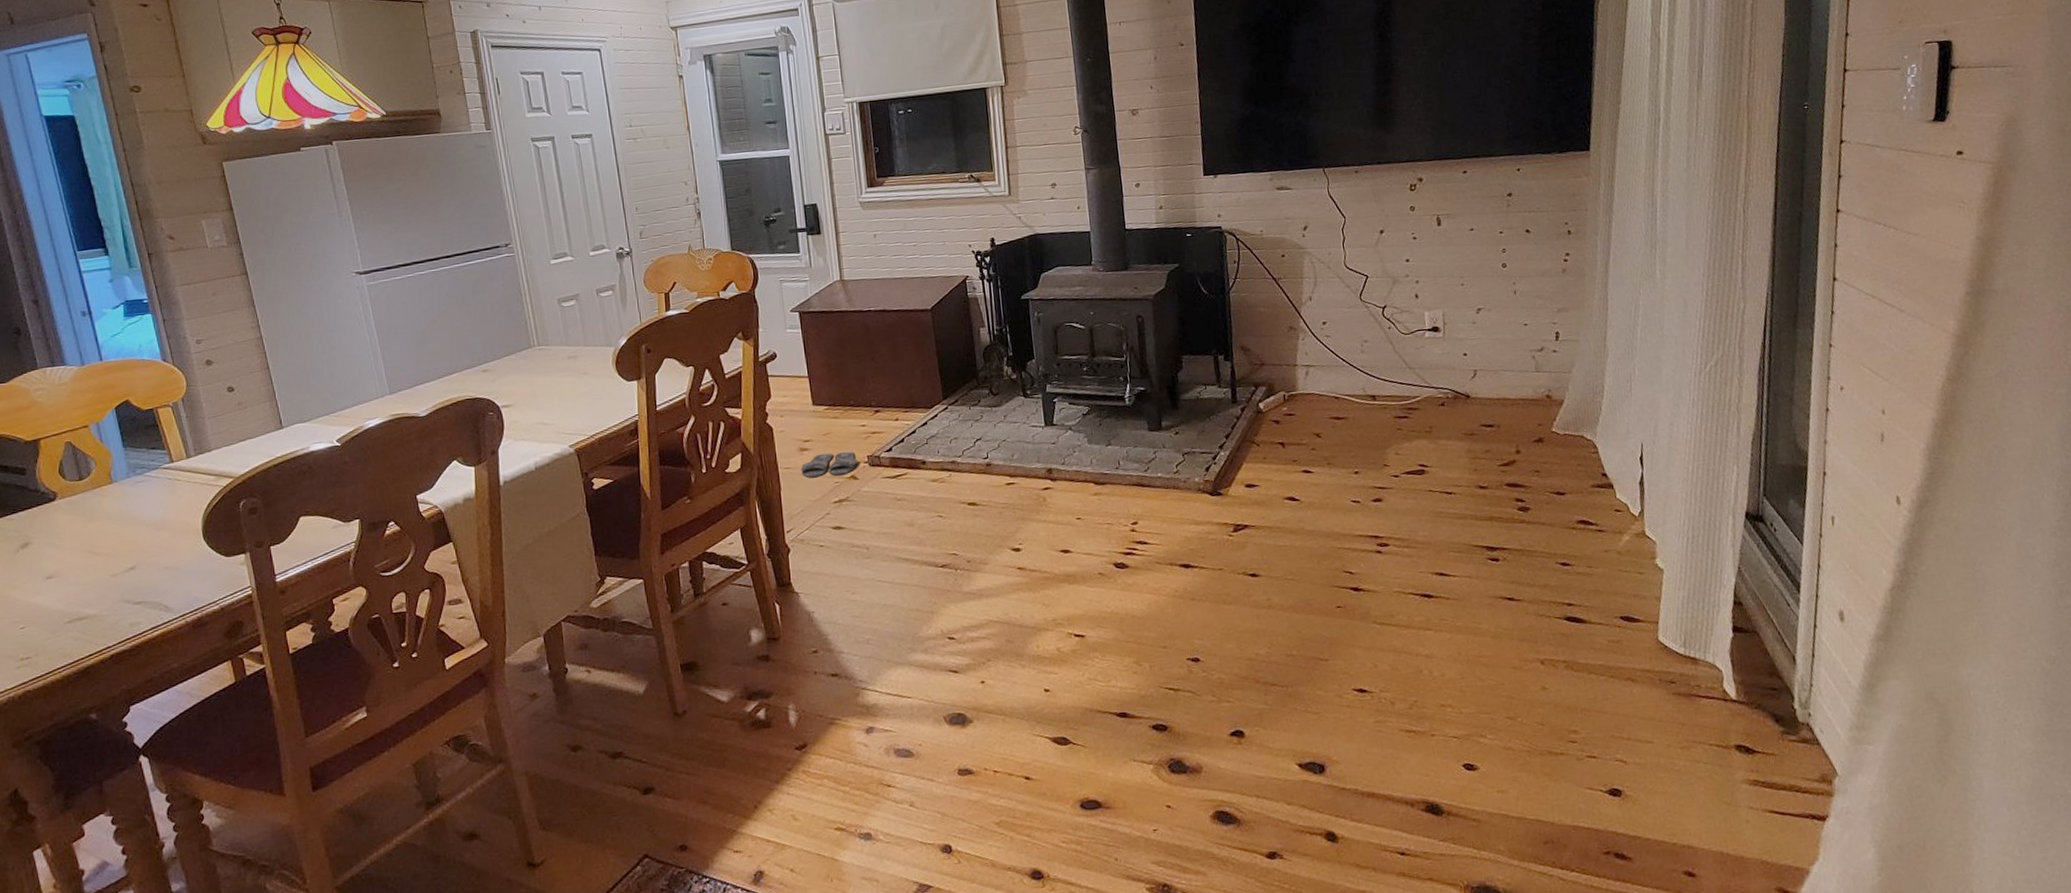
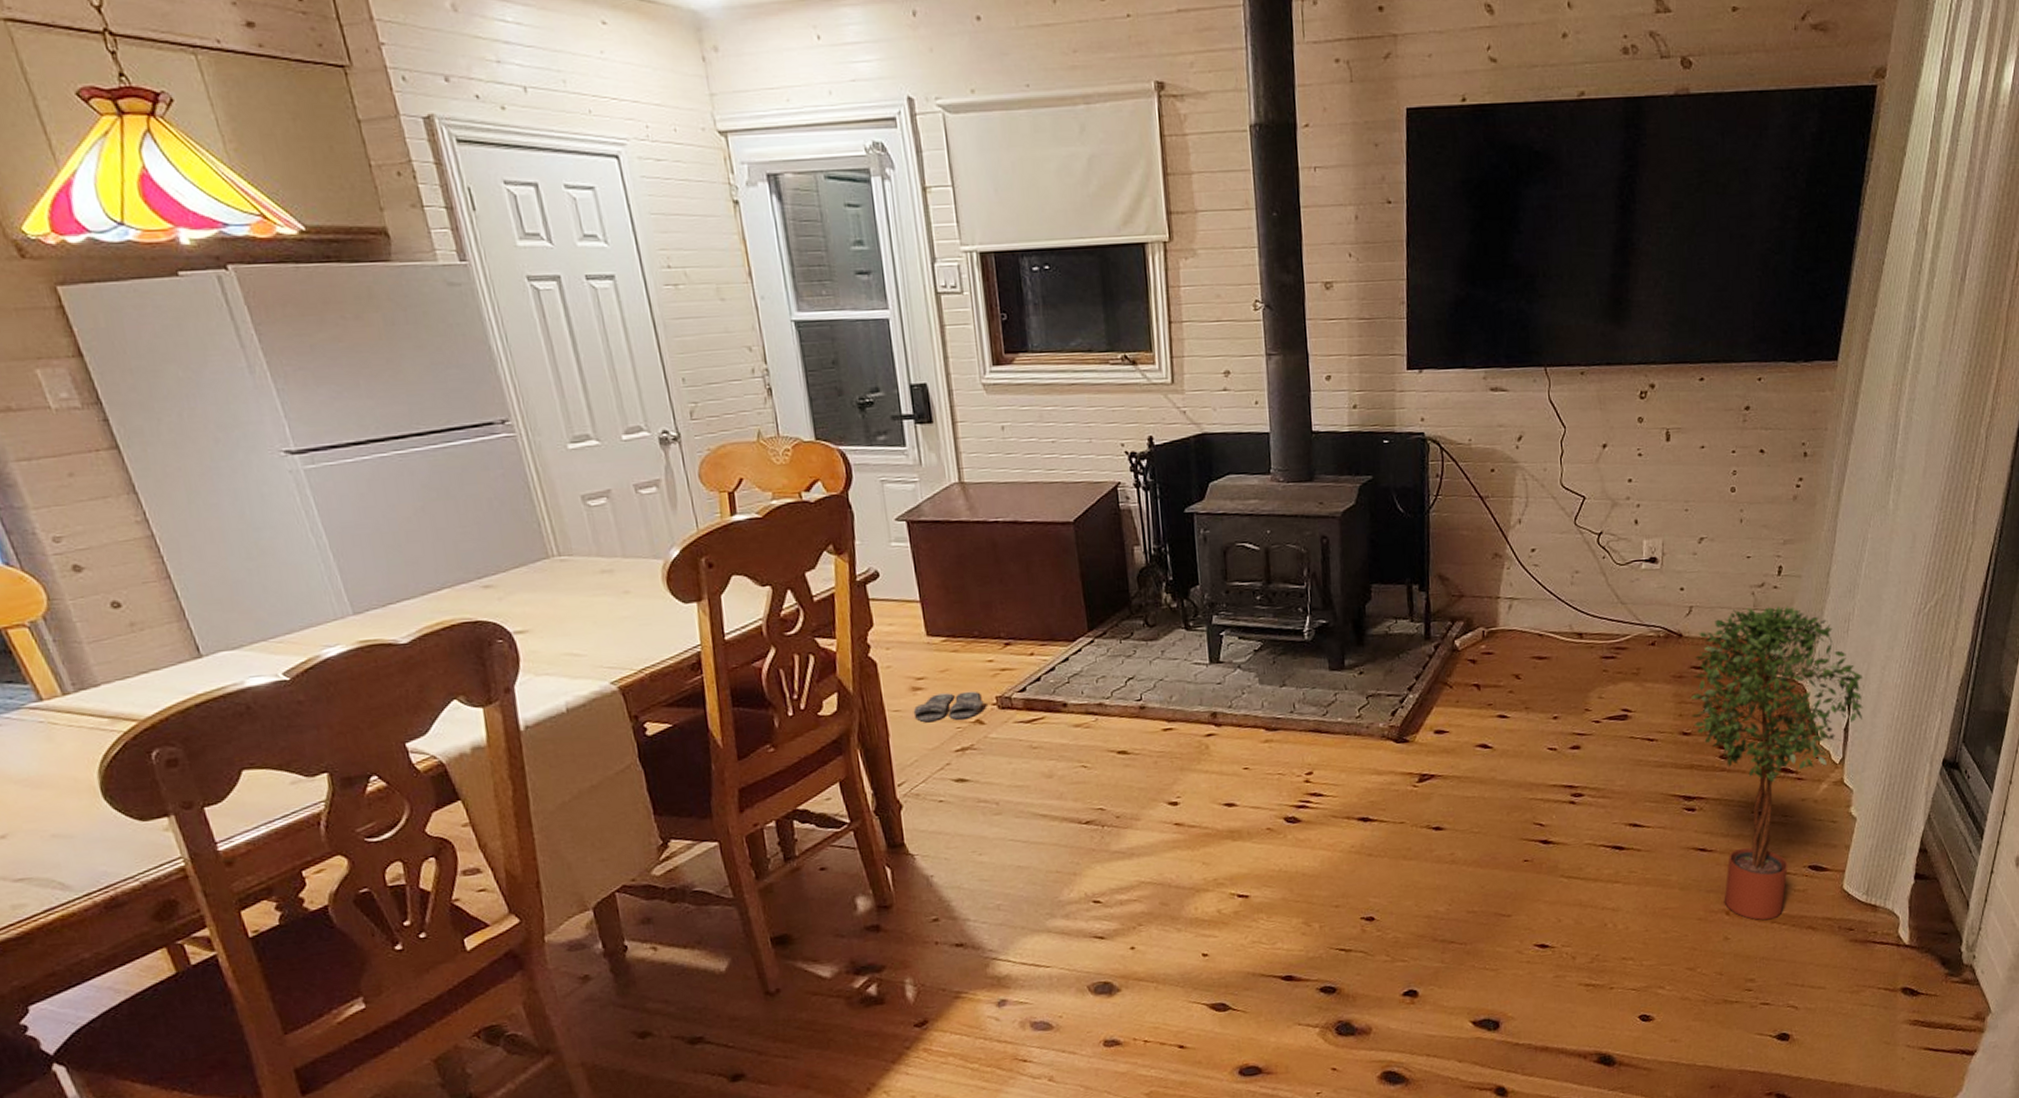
potted tree: none [1483,367,1658,671] -> present [1690,605,1864,920]

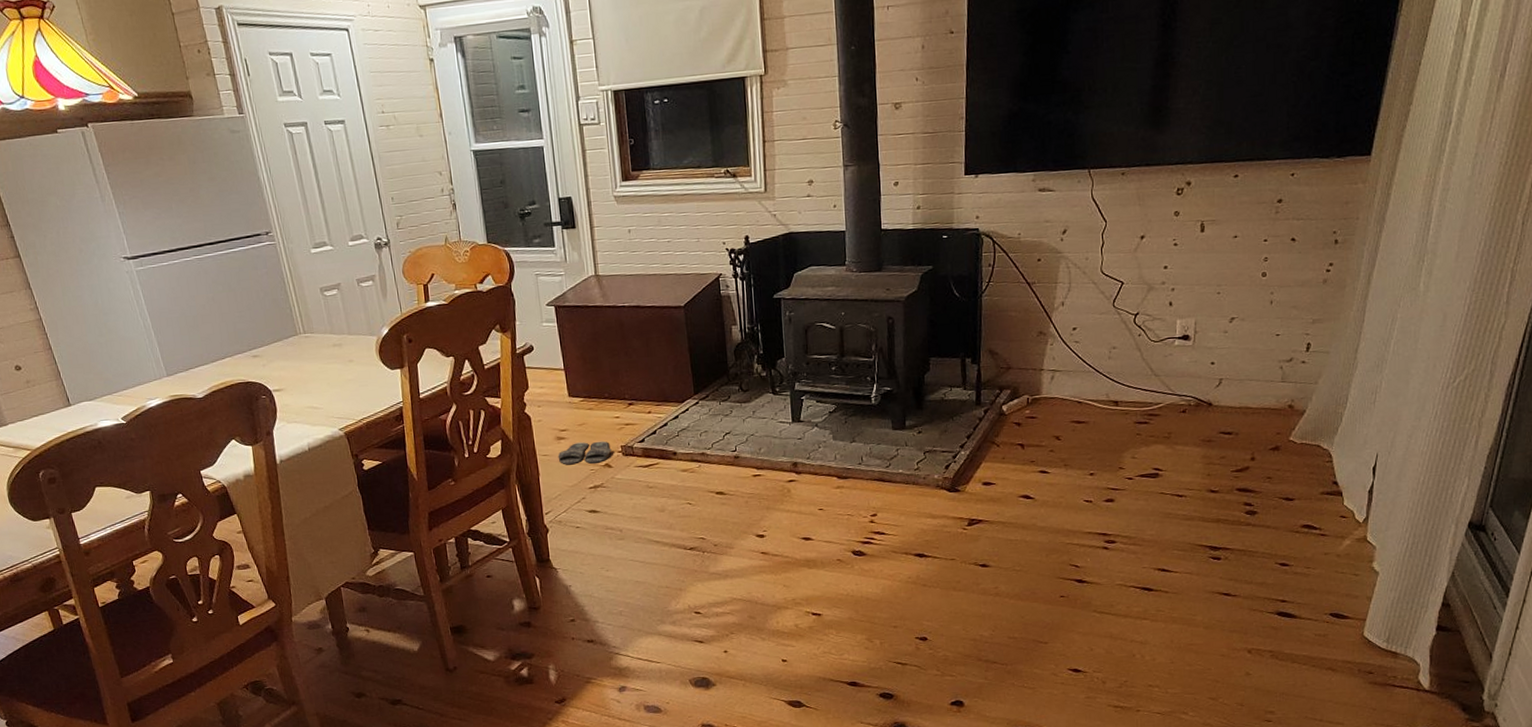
potted tree: present [1690,605,1864,920] -> none [1218,378,1390,660]

